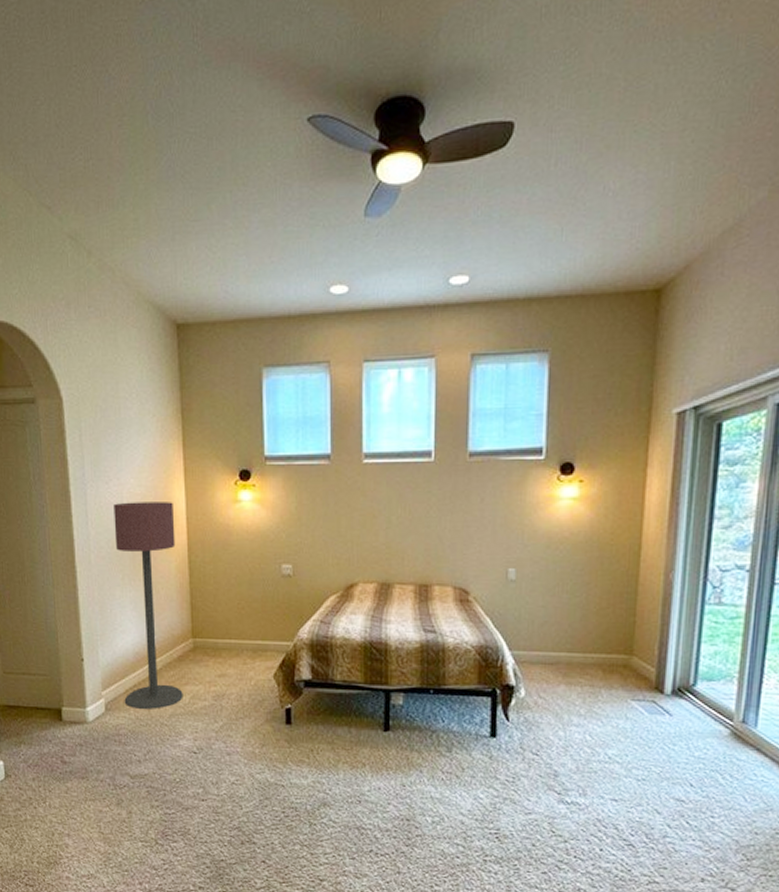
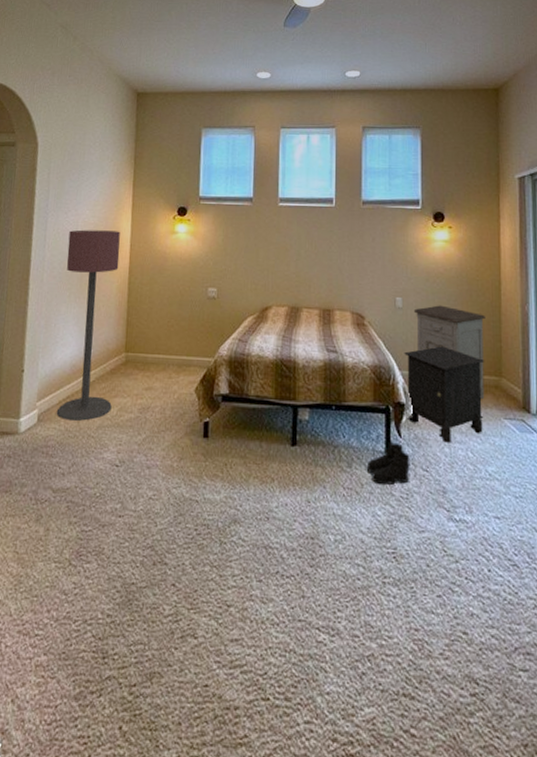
boots: none [468,725,520,770] -> present [366,441,412,486]
nightstand: none [516,622,614,726] -> present [404,346,485,443]
nightstand: none [529,576,618,679] -> present [413,305,485,399]

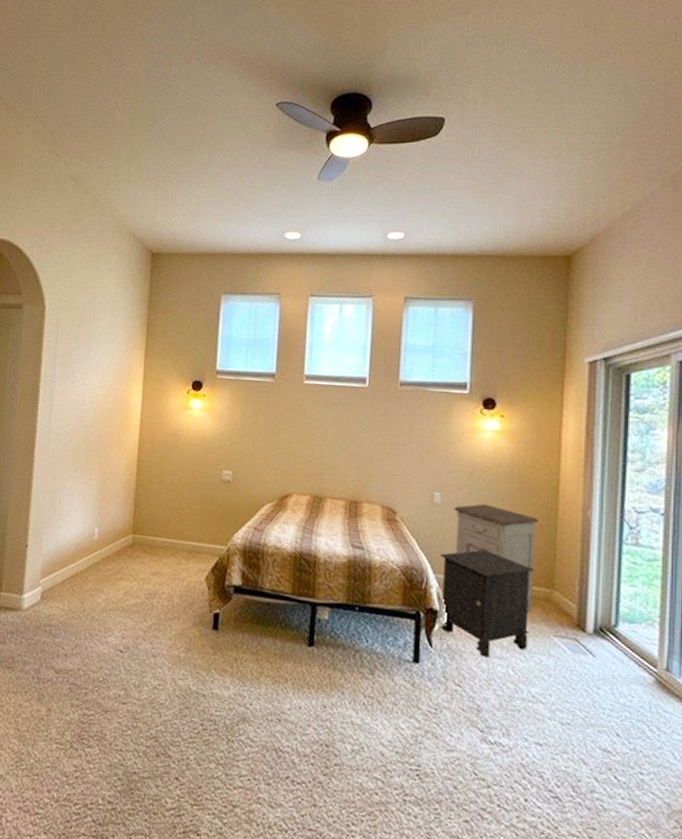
floor lamp: present [56,229,120,422] -> none [60,401,130,603]
boots: present [366,441,412,486] -> none [390,649,442,698]

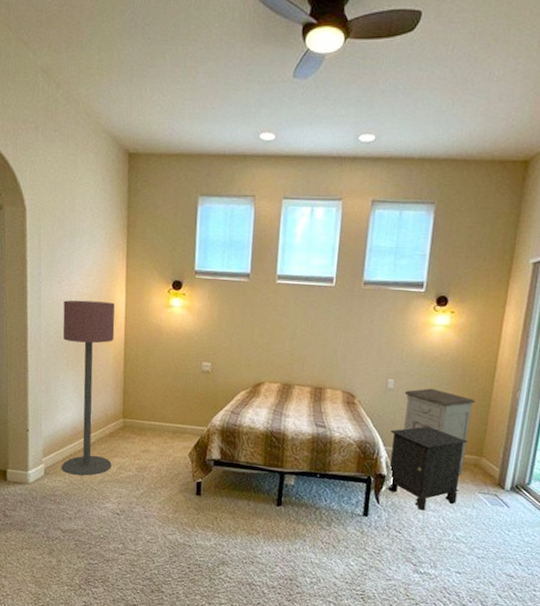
floor lamp: none [60,401,130,603] -> present [61,300,115,476]

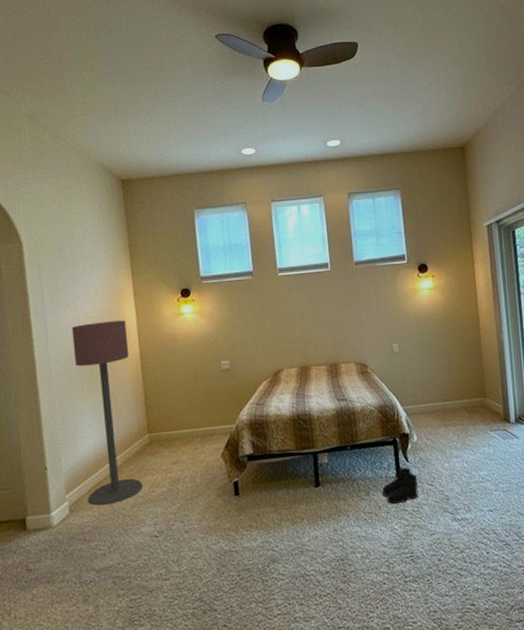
boots: none [344,506,386,543] -> present [381,466,419,505]
nightstand: present [388,426,469,511] -> none [404,379,474,460]
nightstand: present [404,388,475,475] -> none [408,345,473,418]

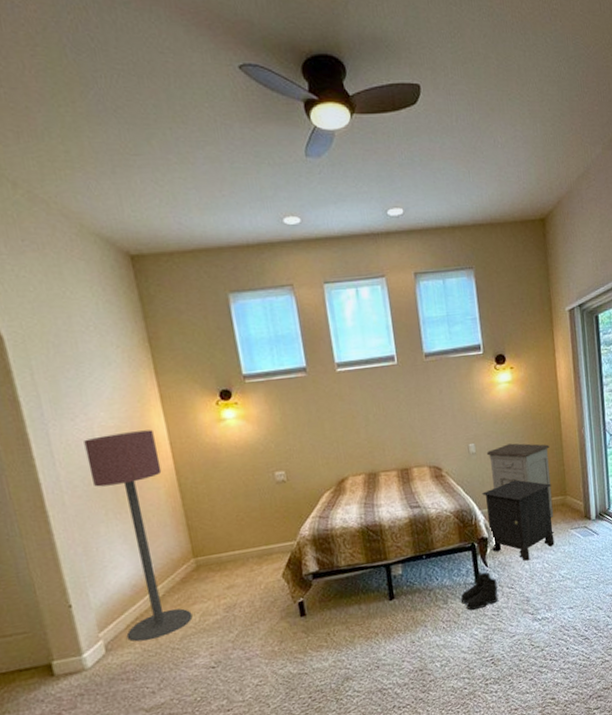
nightstand: none [404,379,474,460] -> present [482,479,555,562]
nightstand: none [408,345,473,418] -> present [486,443,554,518]

